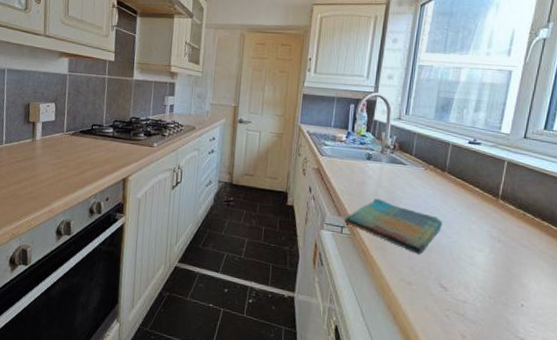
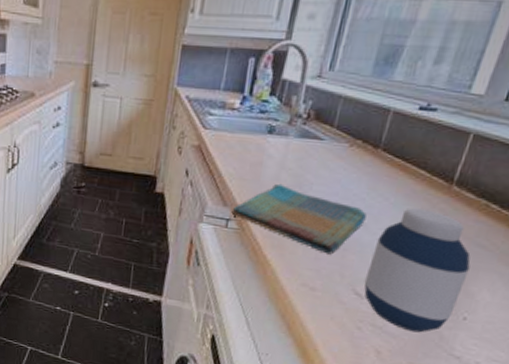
medicine bottle: none [446,217,520,319] -> present [364,208,471,333]

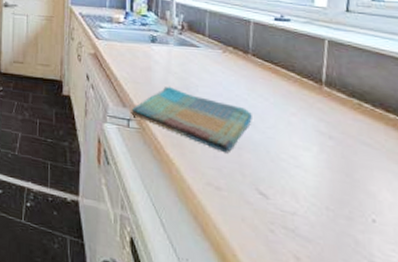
medicine bottle: present [364,208,471,333] -> none [265,107,363,237]

